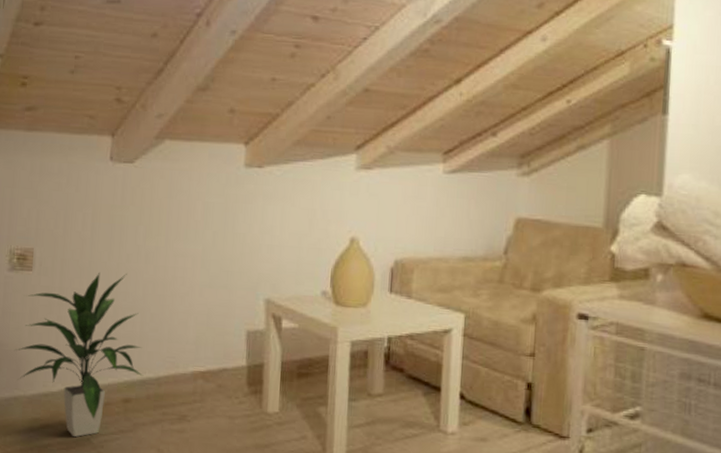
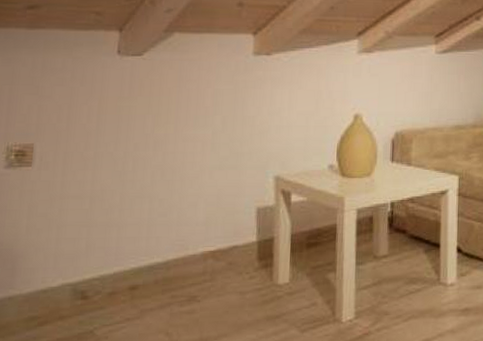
indoor plant: present [15,272,144,437] -> none [11,162,152,331]

